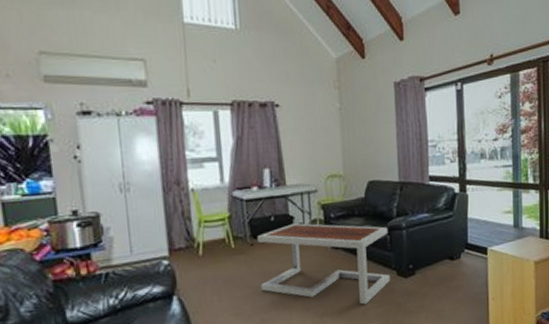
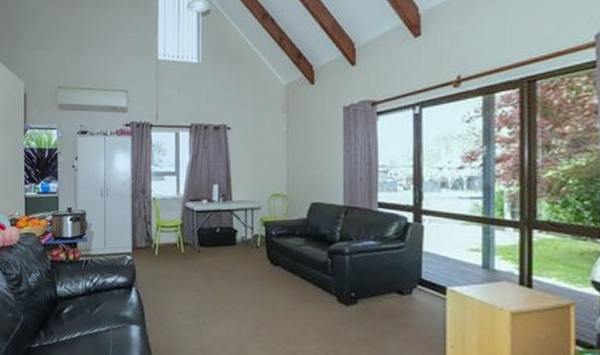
coffee table: present [257,223,391,305] -> none [204,237,330,326]

